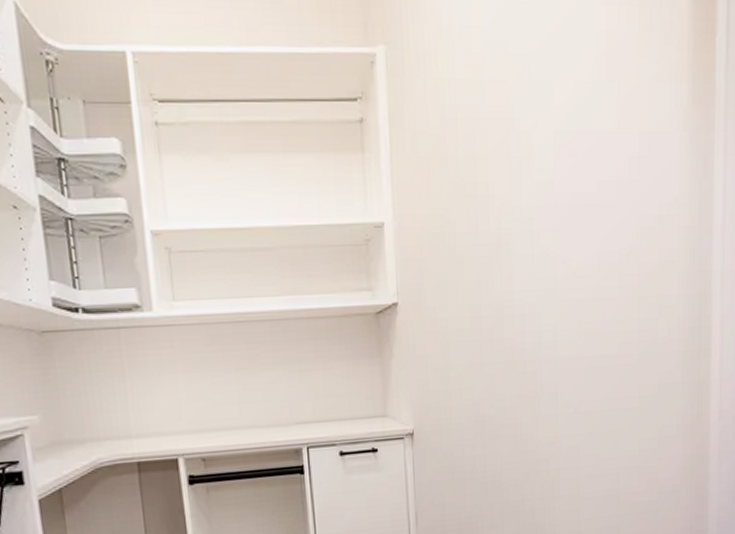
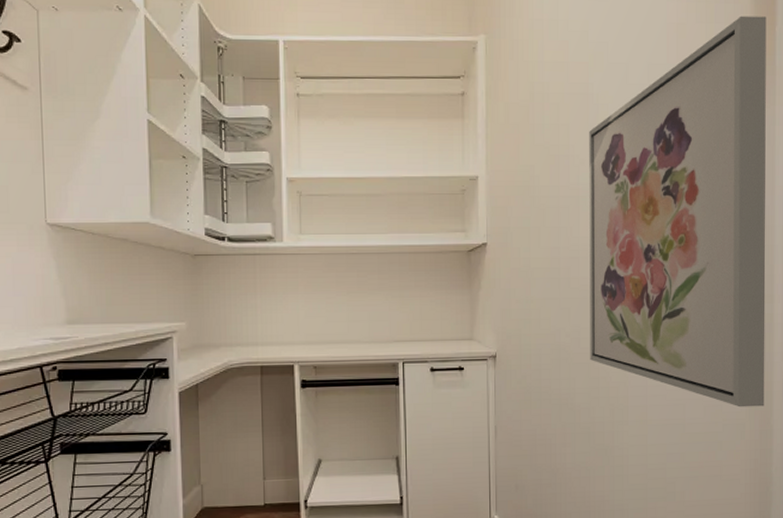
wall art: none [510,23,706,473] -> present [589,16,766,408]

